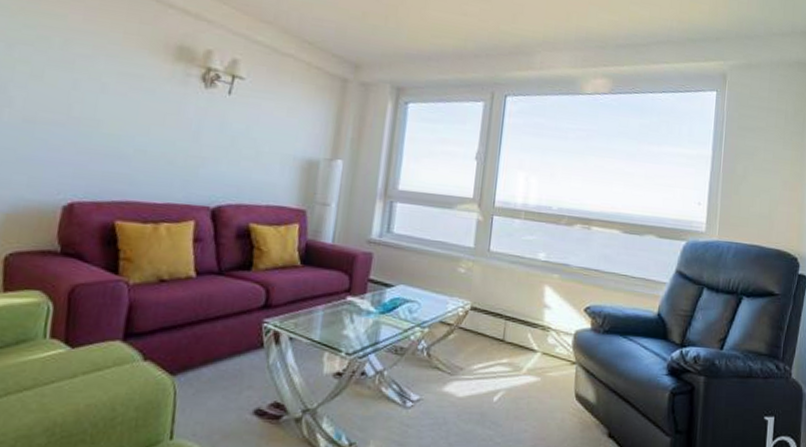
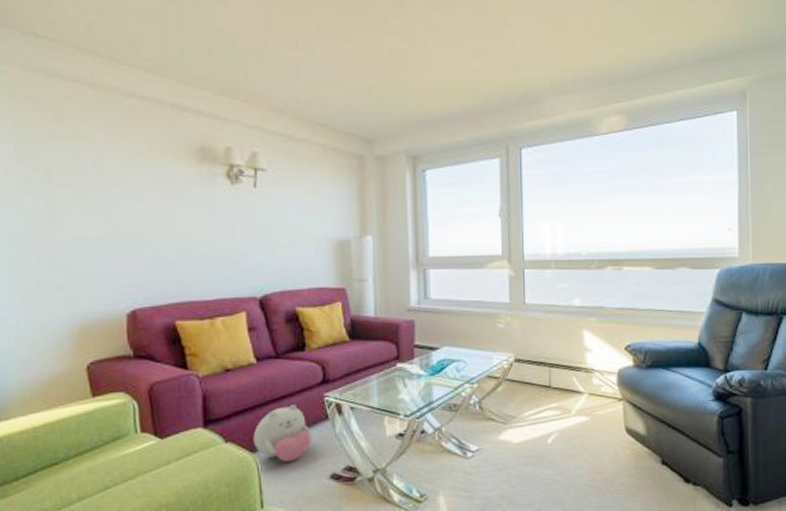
plush toy: none [175,327,242,390] -> present [253,405,312,462]

